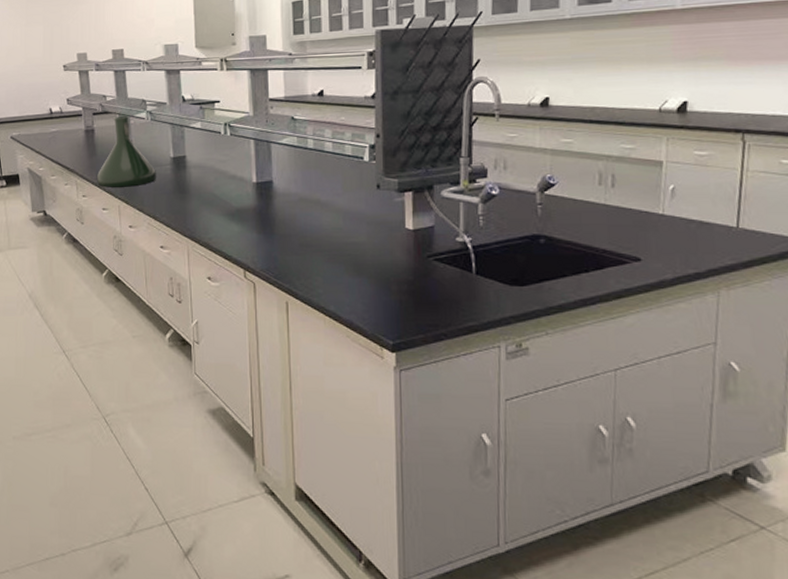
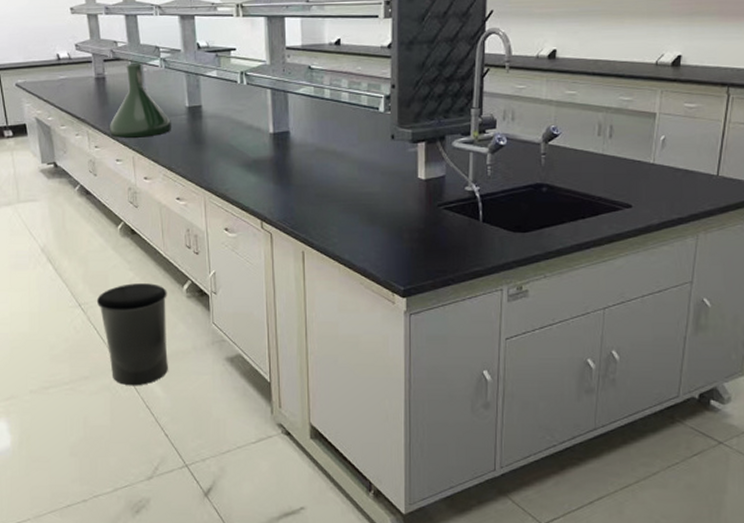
waste bin: none [80,331,150,435] -> present [96,283,168,385]

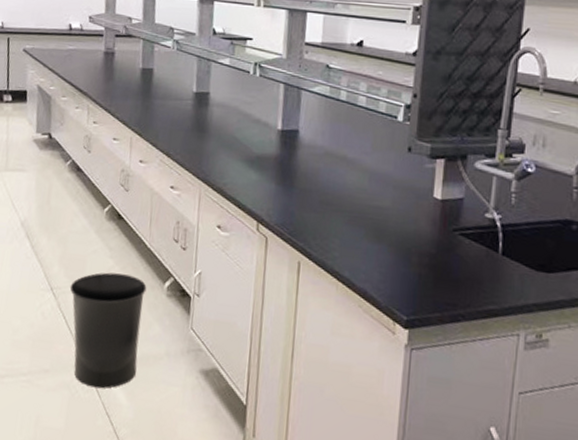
flask: present [109,63,171,138] -> none [110,41,176,119]

